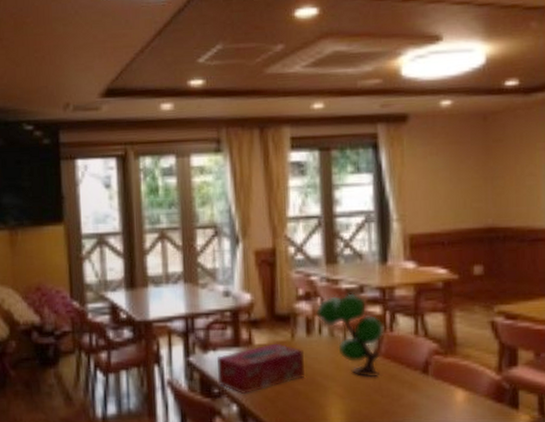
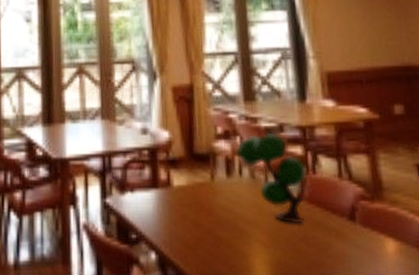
tissue box: present [216,343,304,394] -> none [134,184,226,240]

